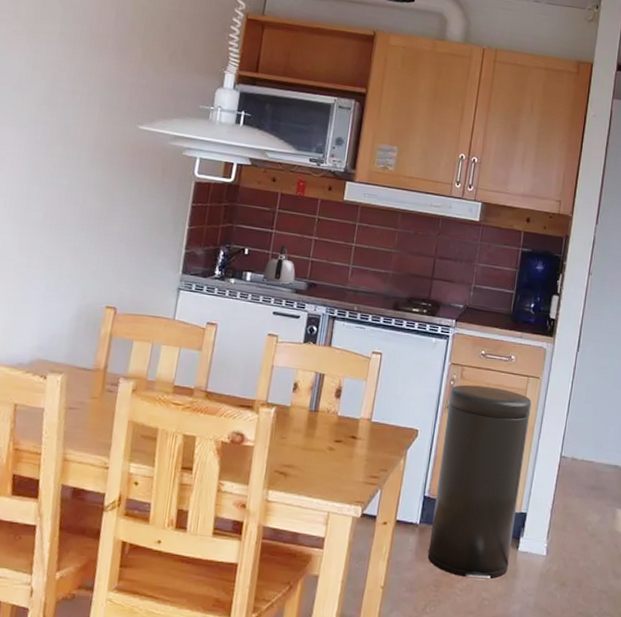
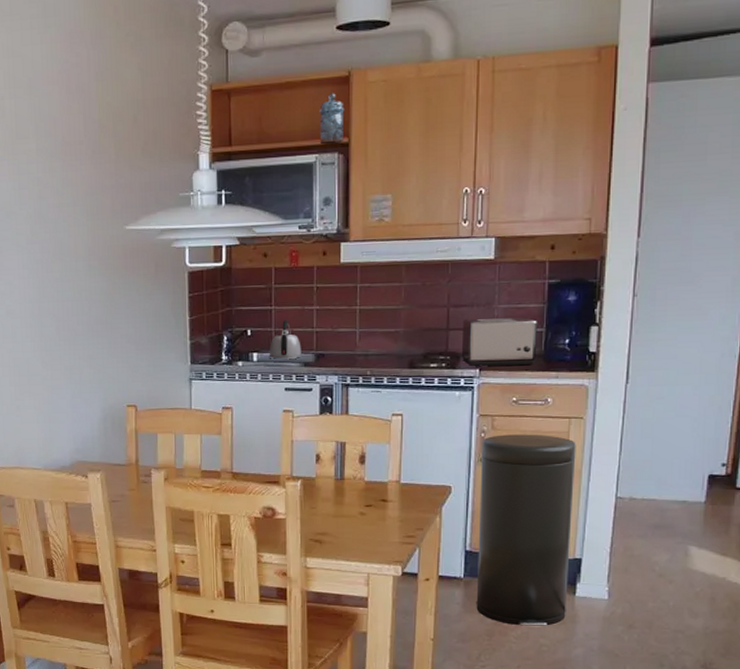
canister: none [340,47,366,93] -> present [319,93,345,145]
toaster: none [441,271,510,323] -> present [461,317,537,366]

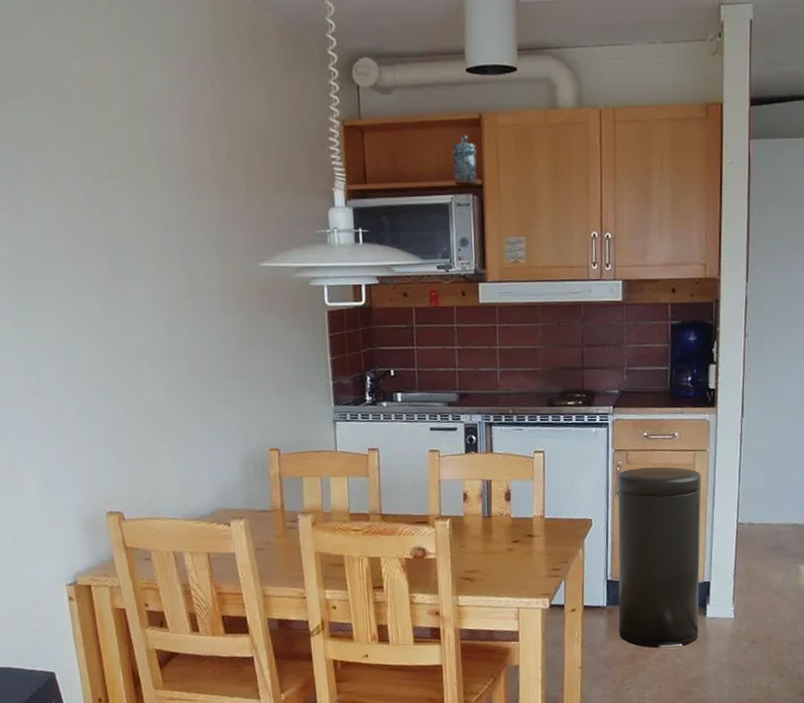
kettle: present [269,320,302,360] -> none [413,359,445,400]
toaster: present [461,317,537,366] -> none [595,356,663,404]

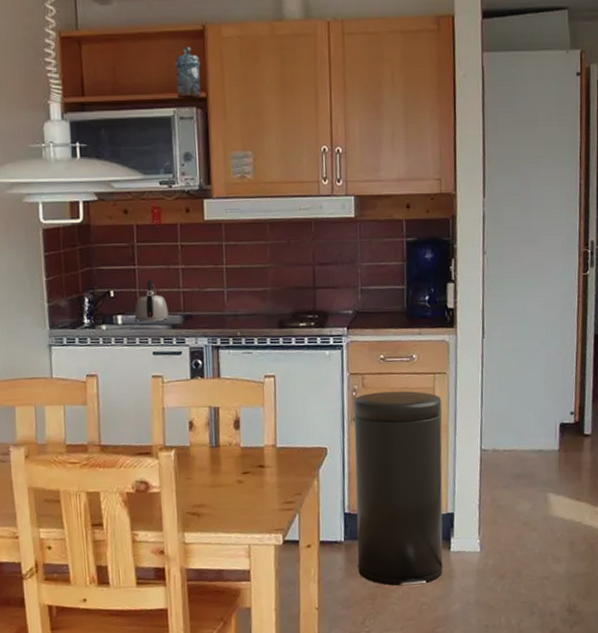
kettle: none [413,359,445,400] -> present [134,279,169,322]

